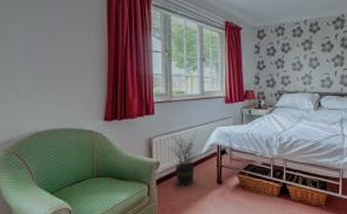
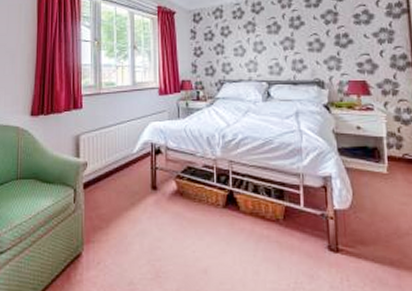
potted plant: present [169,134,198,186] -> none [98,130,130,192]

